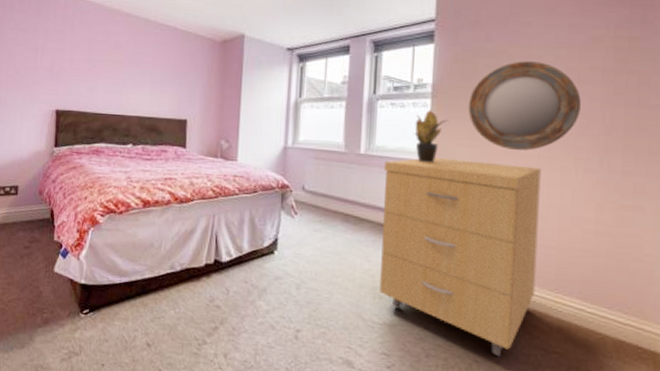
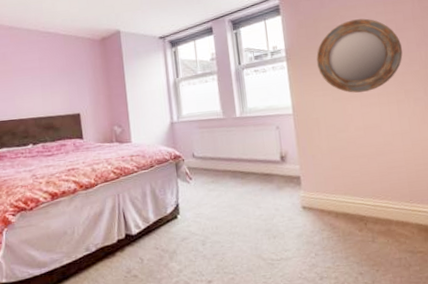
storage cabinet: present [379,157,541,357] -> none [257,104,396,266]
potted plant: present [413,110,448,163] -> none [277,71,303,116]

